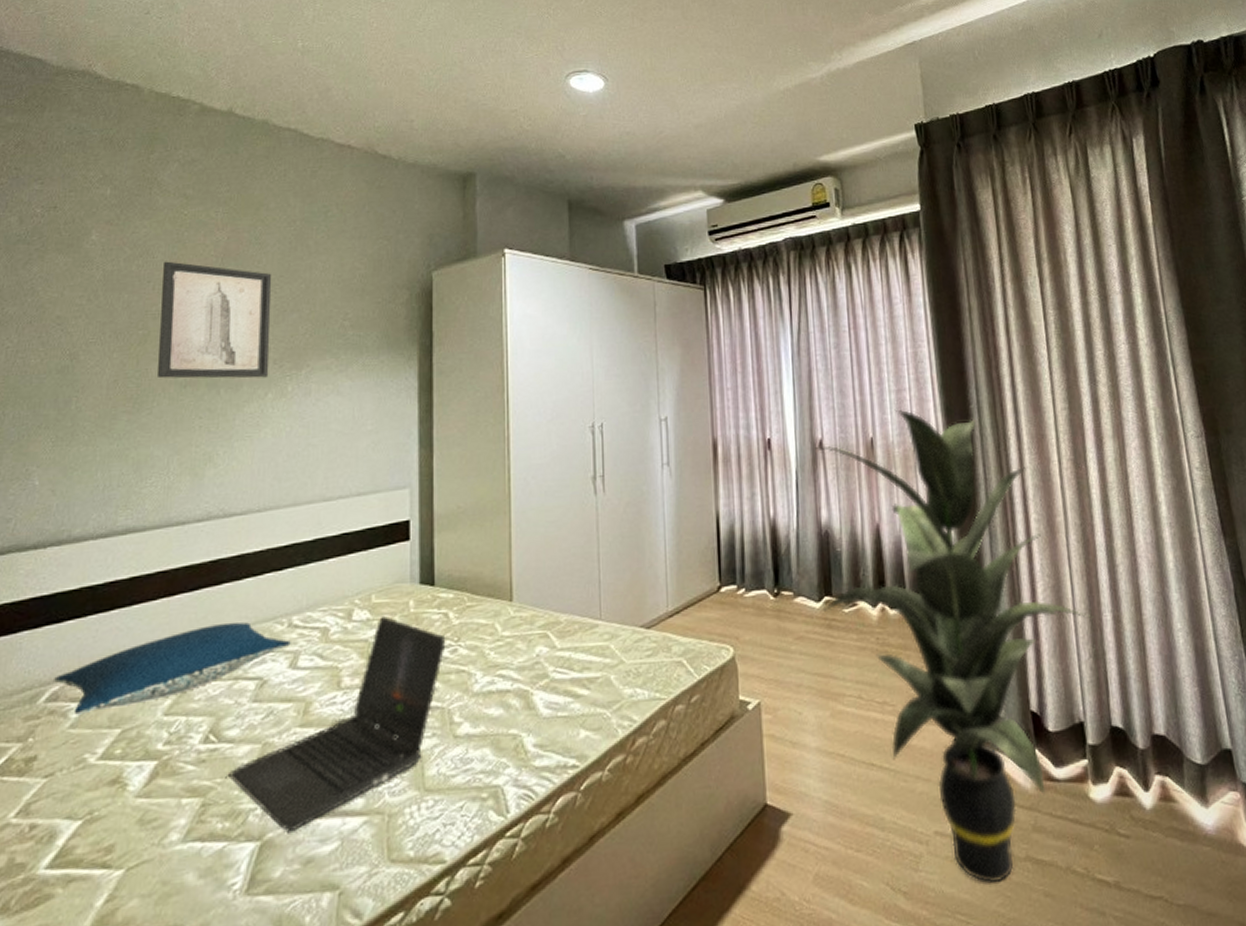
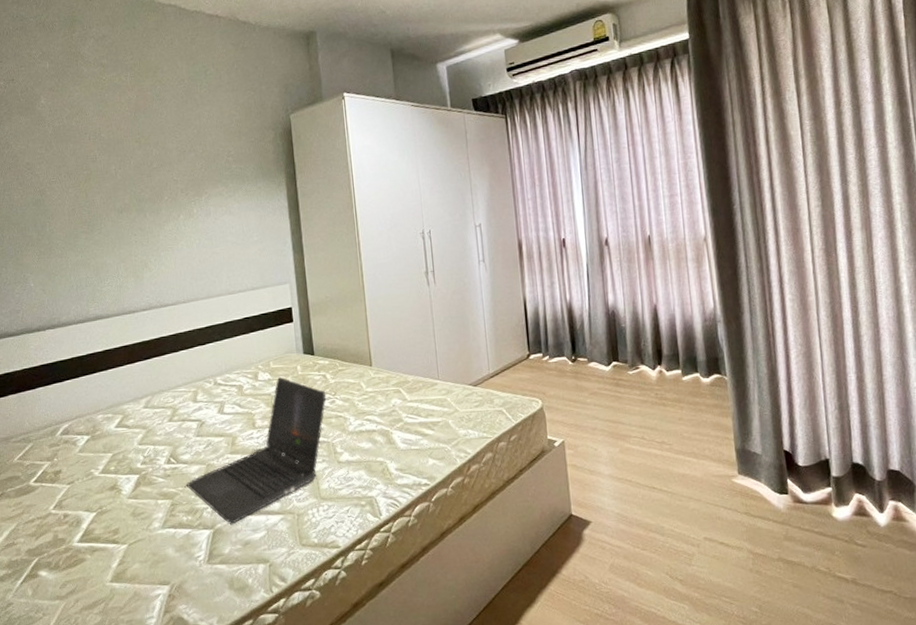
pillow: present [52,622,291,715] -> none [63,381,217,444]
wall art: present [158,261,272,379] -> none [94,117,179,207]
indoor plant: present [815,409,1094,884] -> none [602,211,840,577]

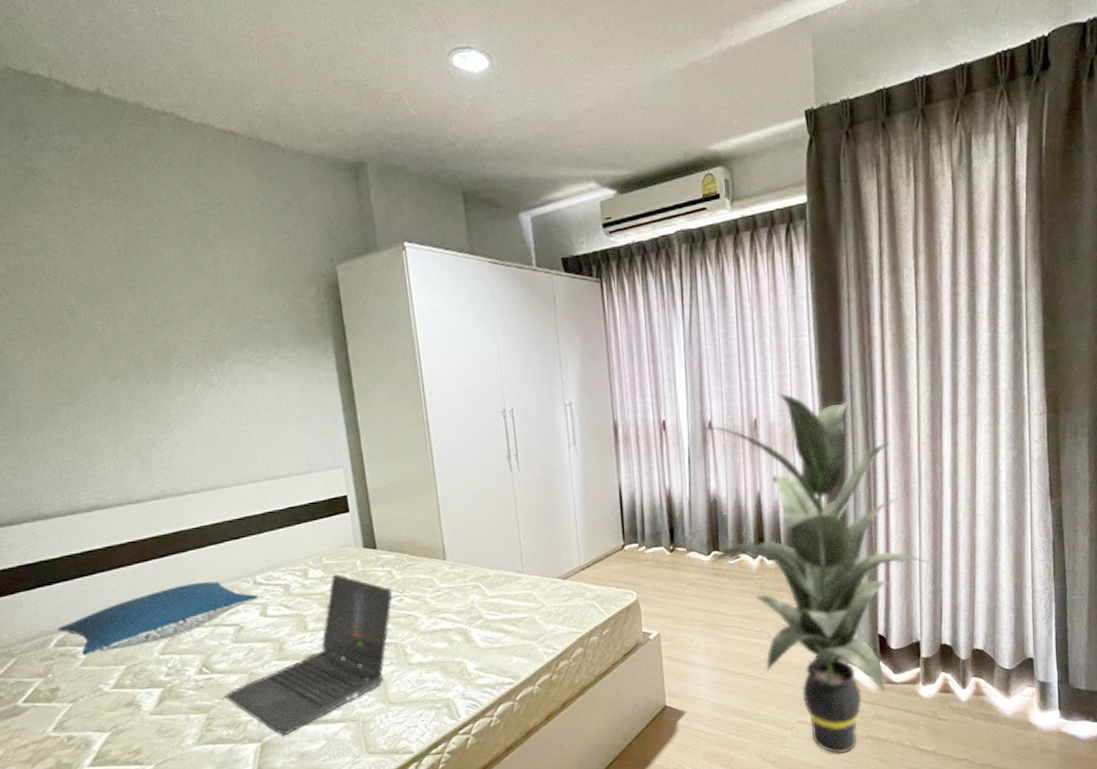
pillow: none [63,381,217,444] -> present [56,581,258,656]
indoor plant: none [602,211,840,577] -> present [705,393,936,755]

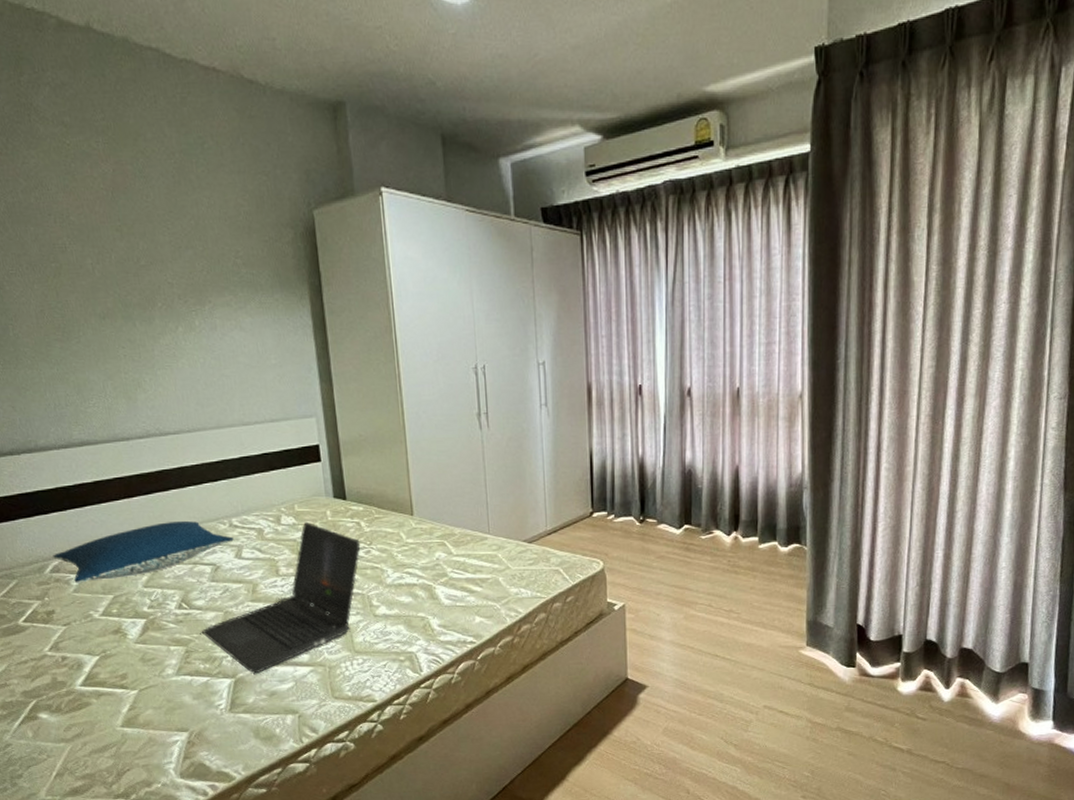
indoor plant: present [705,393,936,755] -> none [683,361,926,744]

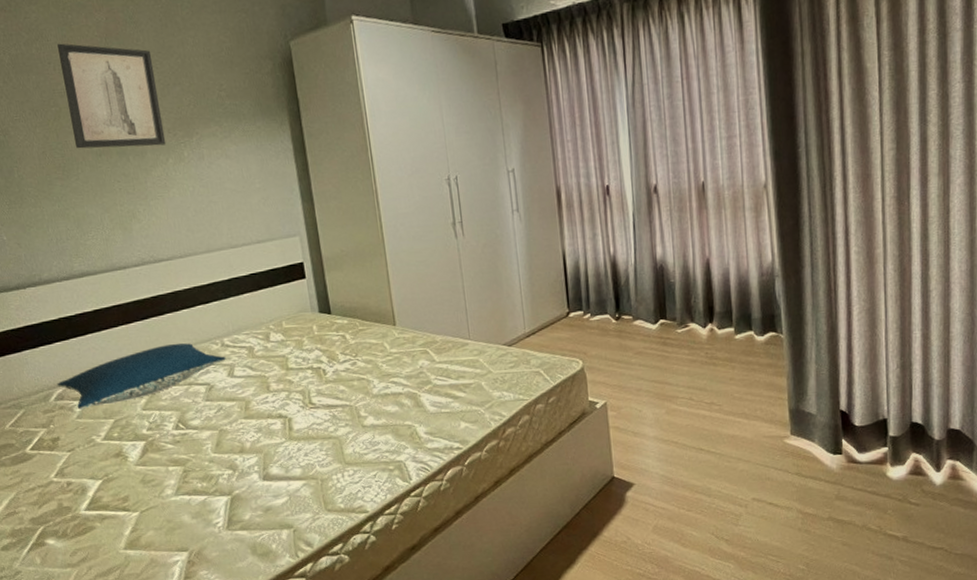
wall art: none [59,193,176,312] -> present [57,43,166,149]
laptop computer: present [202,521,361,674] -> none [199,337,347,490]

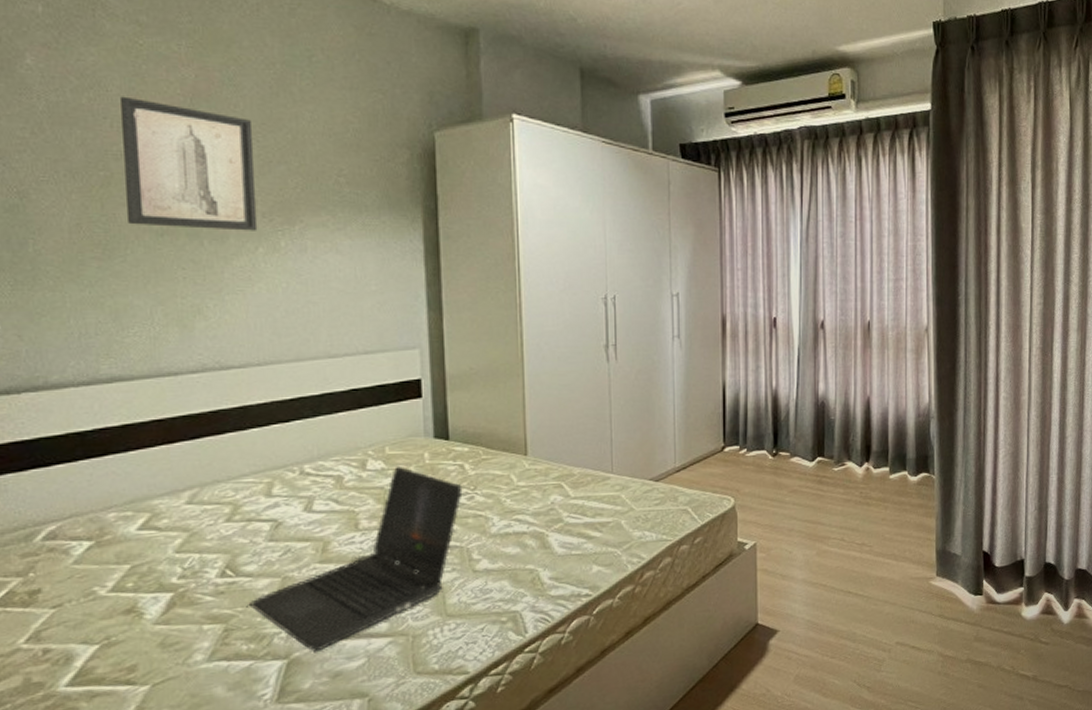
pillow: present [56,343,226,410] -> none [47,469,304,552]
laptop computer: none [199,337,347,490] -> present [250,465,463,652]

